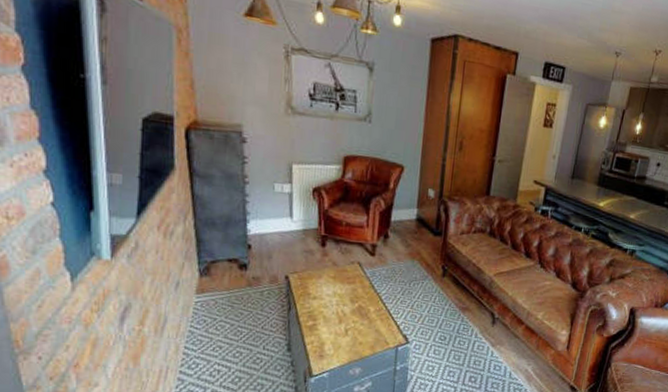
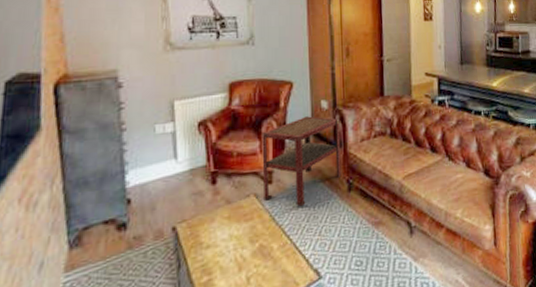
side table: none [365,201,444,281] -> present [262,116,342,207]

